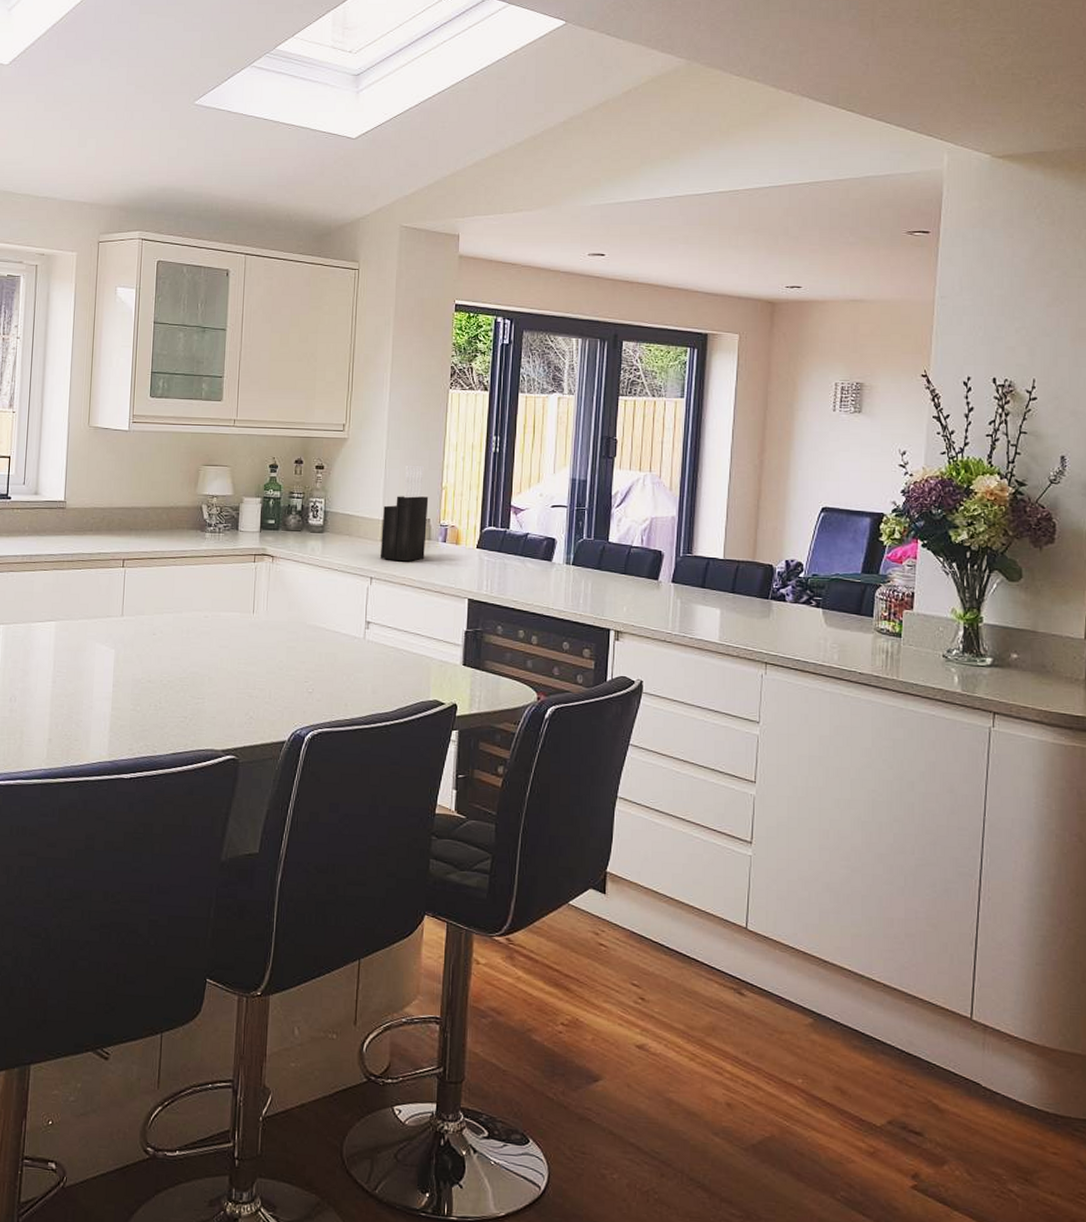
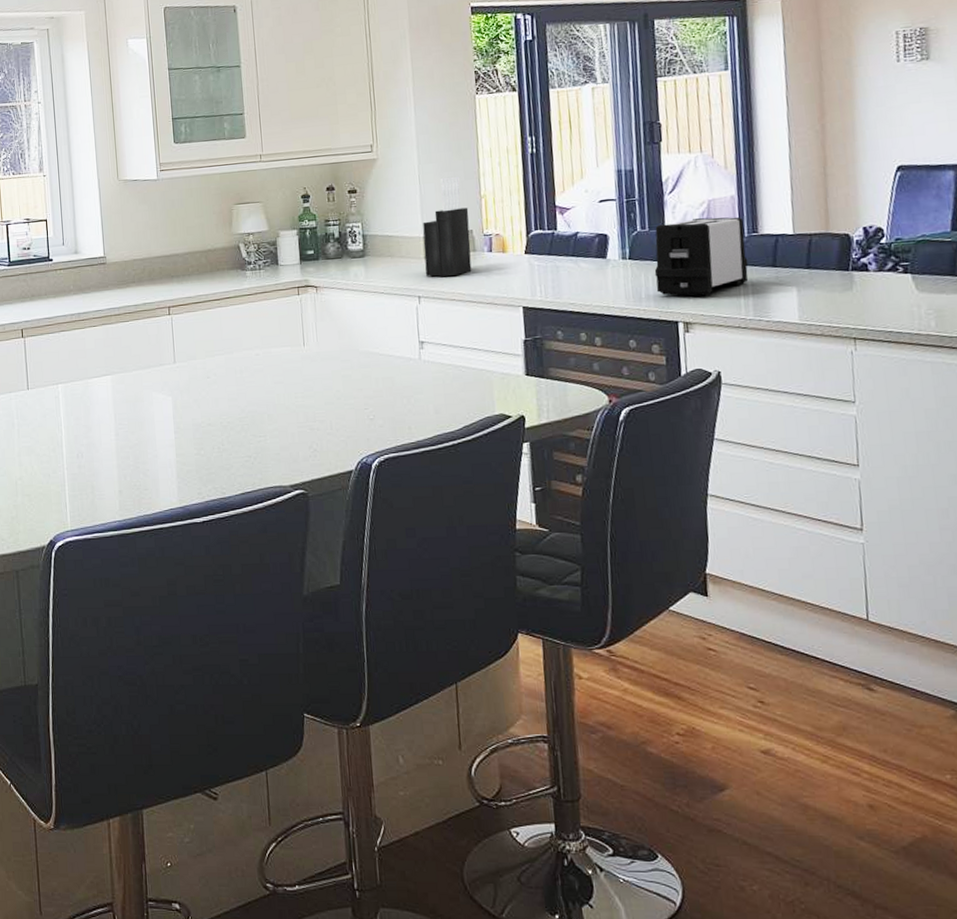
toaster: none [594,534,680,608] -> present [654,216,749,296]

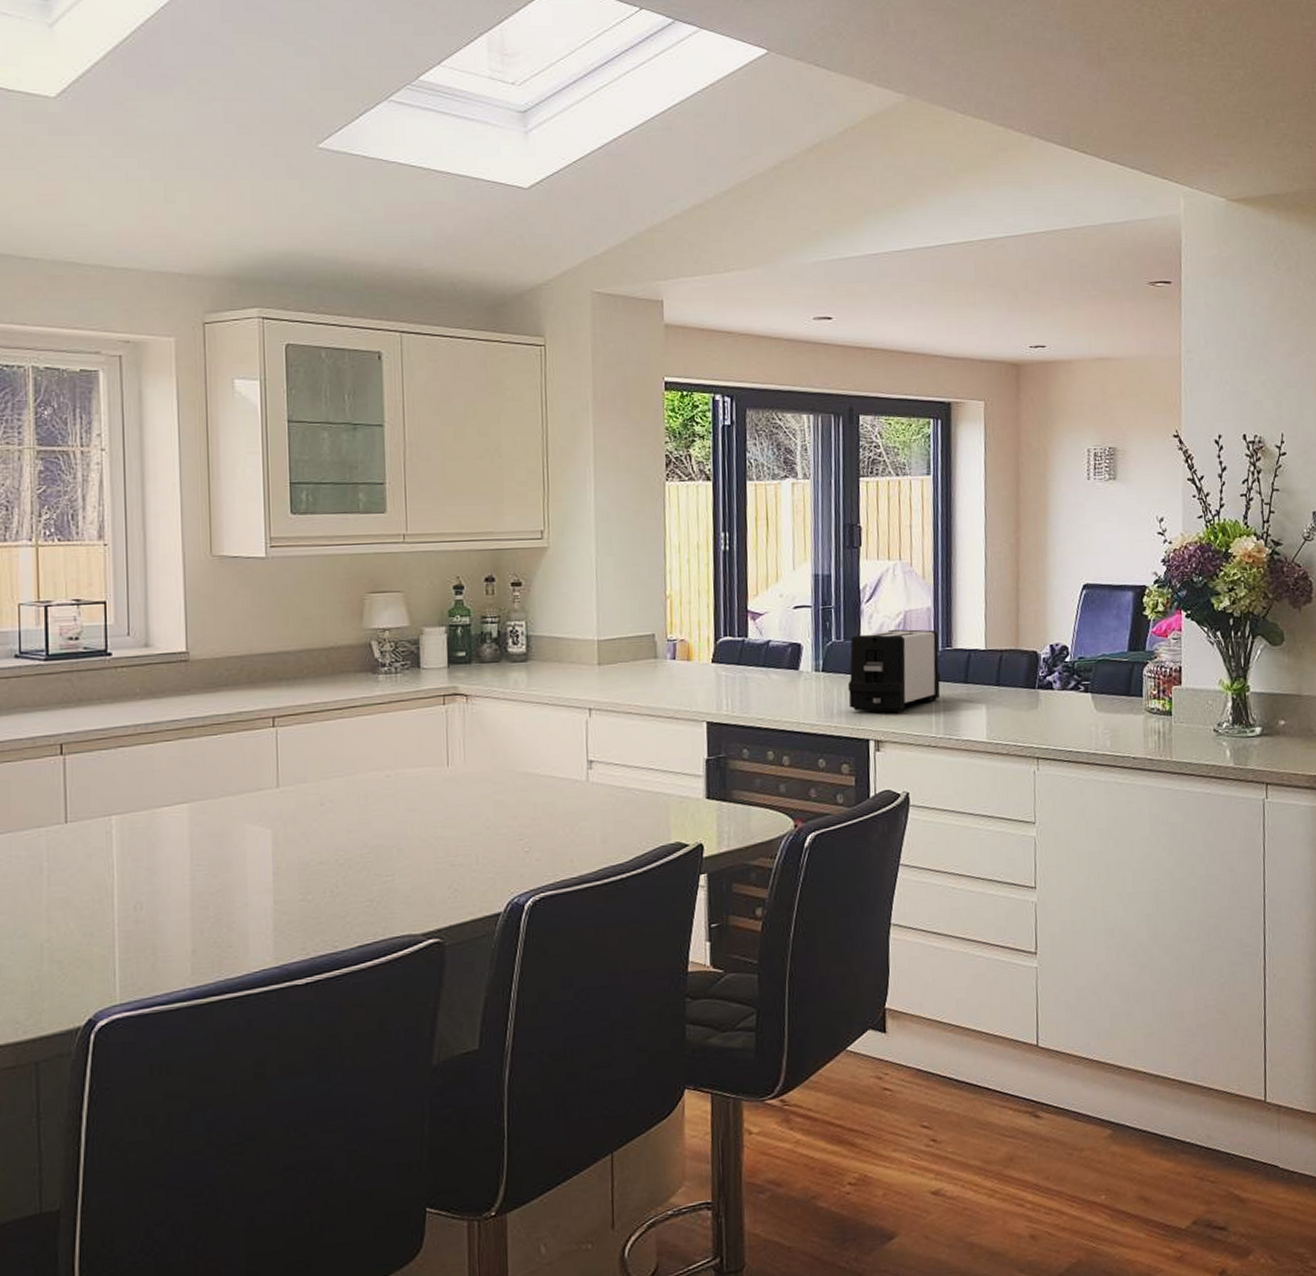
knife block: present [423,176,472,277] -> none [597,572,652,687]

